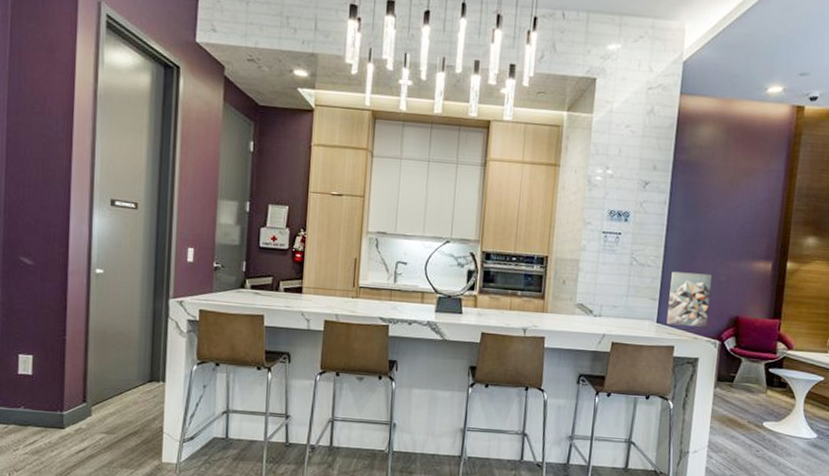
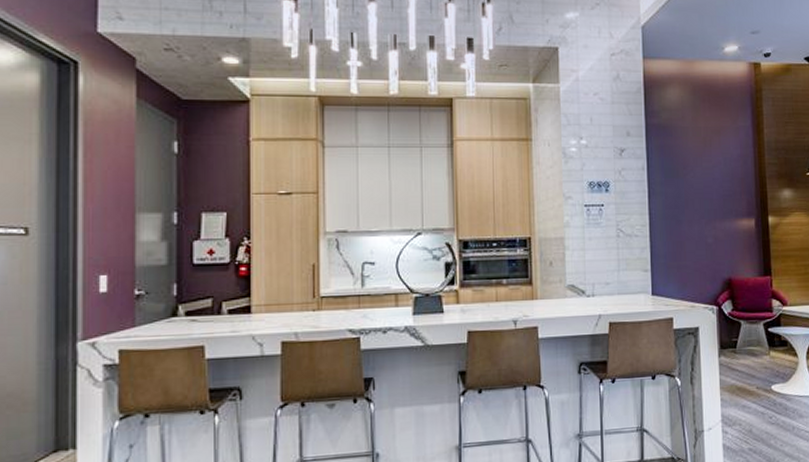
wall art: present [666,271,713,328] -> none [660,238,702,296]

